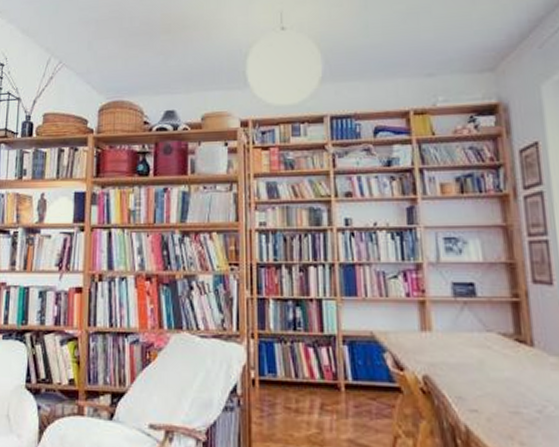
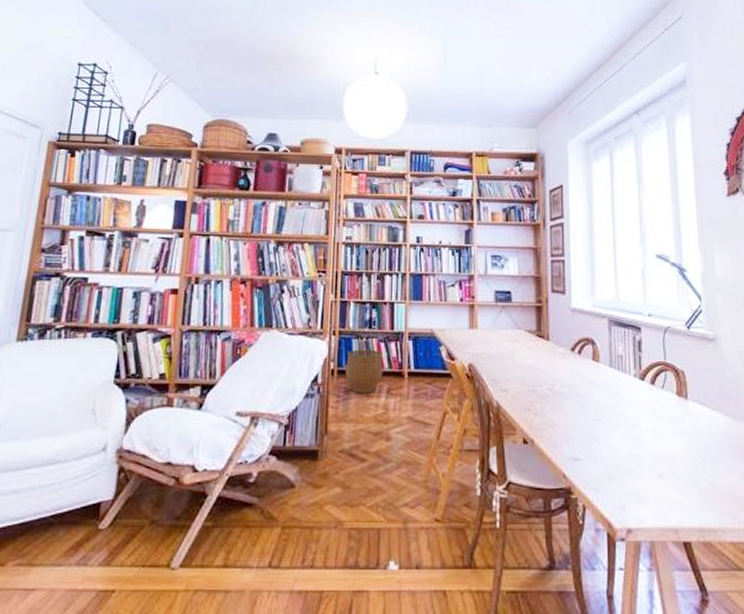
basket: none [268,355,314,409] -> present [345,349,383,393]

